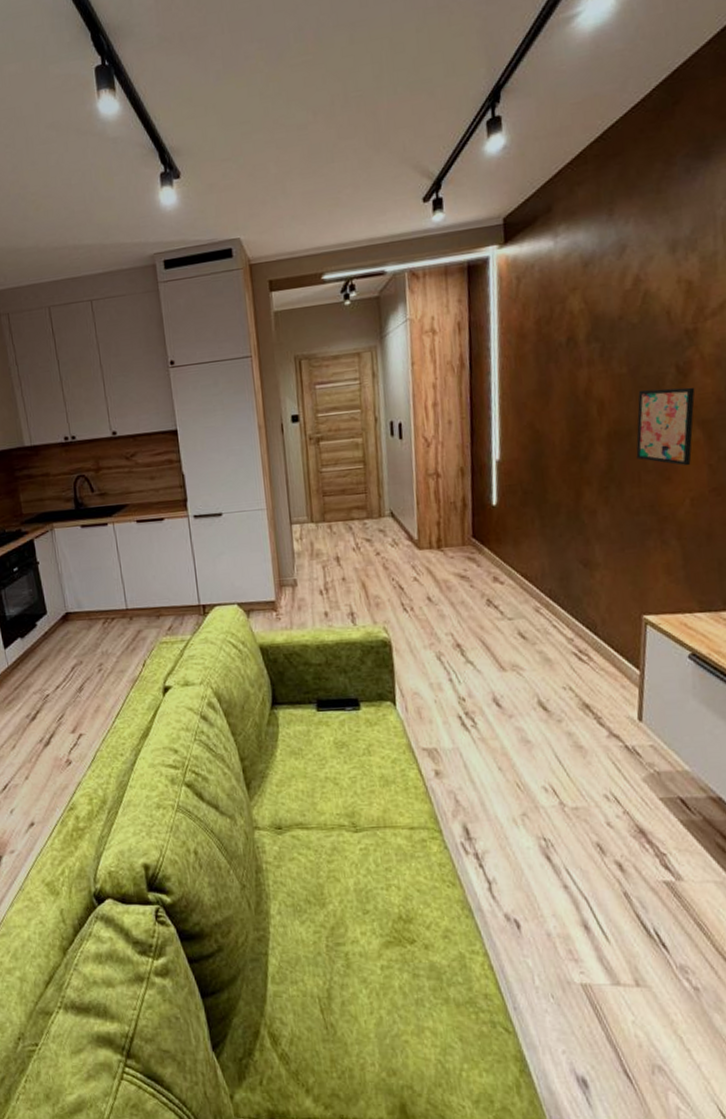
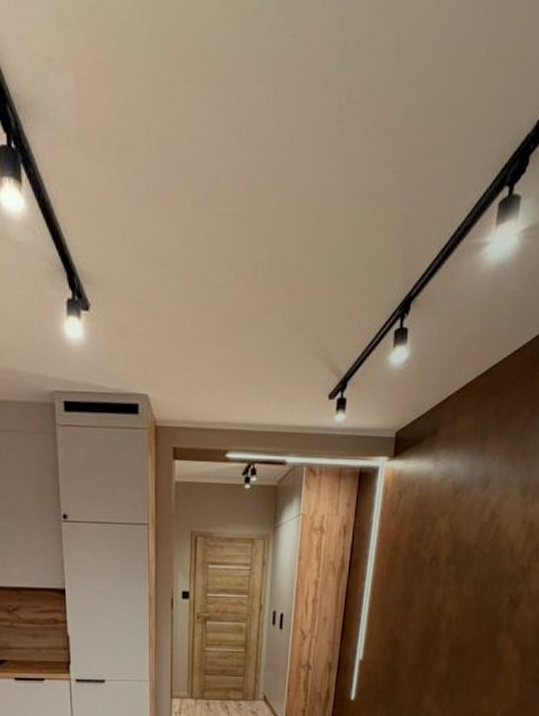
wall art: present [636,387,695,466] -> none [468,613,520,683]

